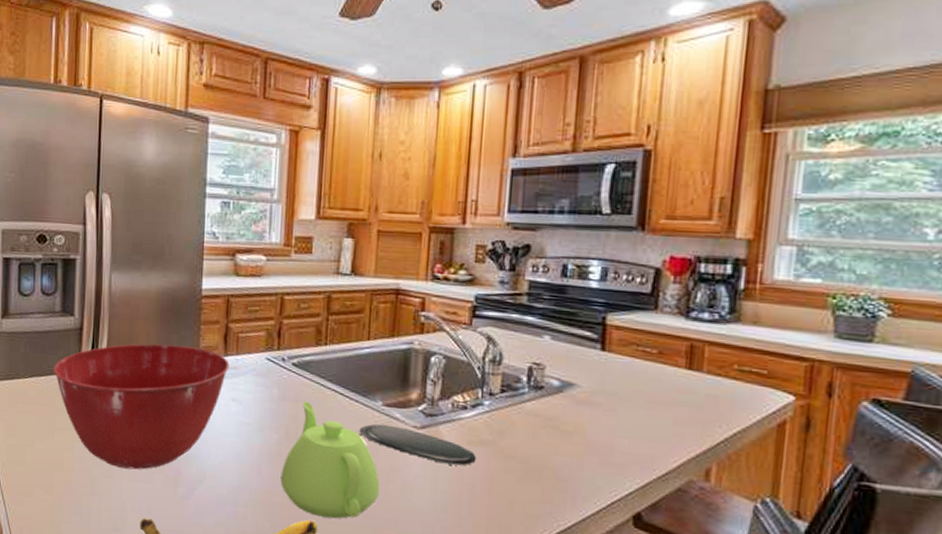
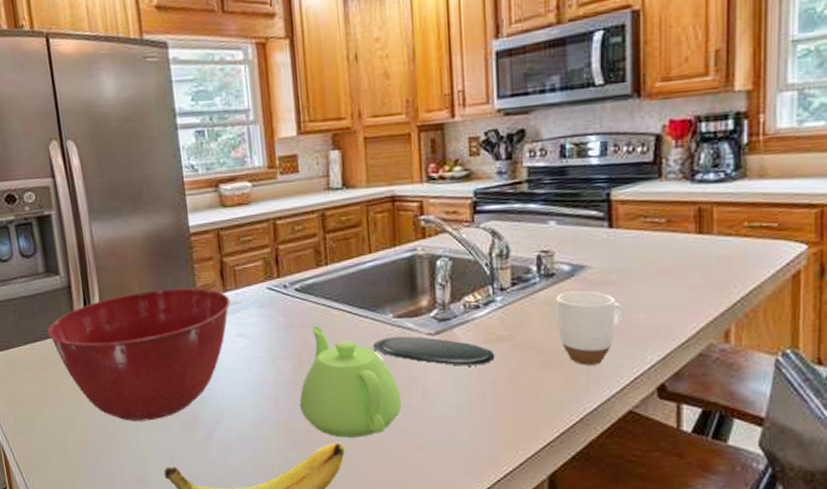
mug: none [540,406,608,483] -> present [556,291,624,365]

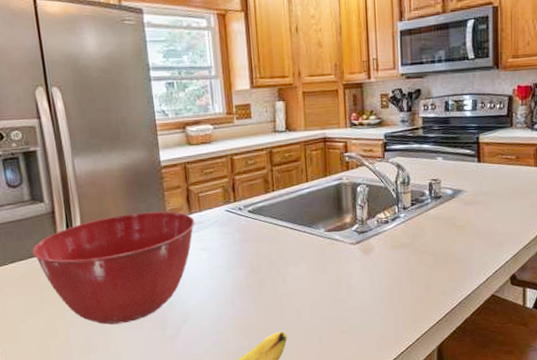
teapot: present [299,325,402,438] -> none [251,239,331,328]
oval tray: present [373,336,495,366] -> none [309,245,400,267]
mug: present [556,291,624,365] -> none [442,208,488,263]

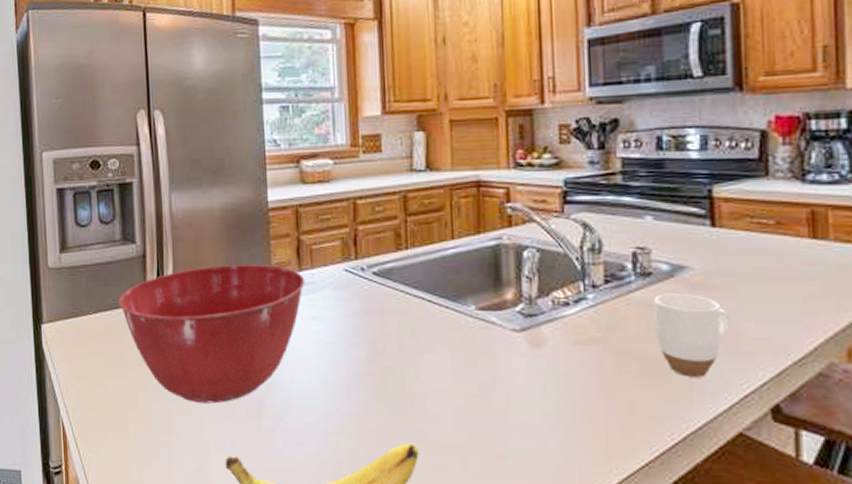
mug: none [442,208,488,263] -> present [654,294,730,377]

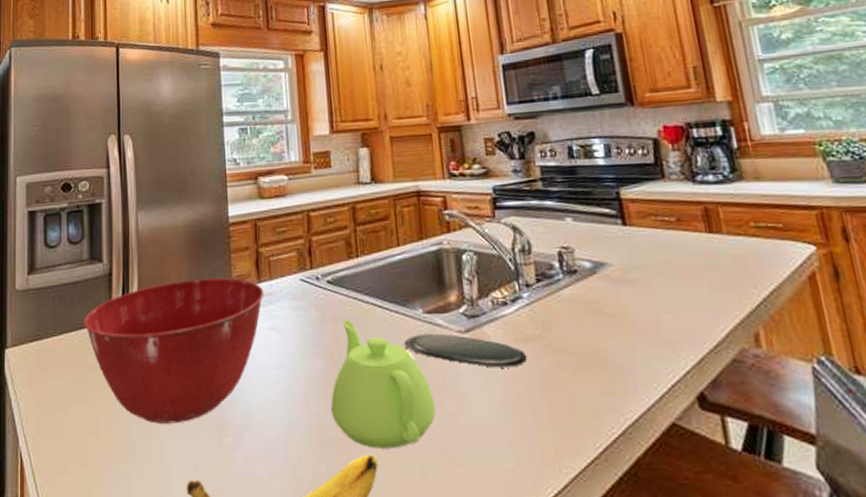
teapot: none [372,312,483,440] -> present [331,320,436,449]
oval tray: none [453,330,586,369] -> present [404,333,527,368]
mug: present [654,294,730,377] -> none [581,289,651,369]

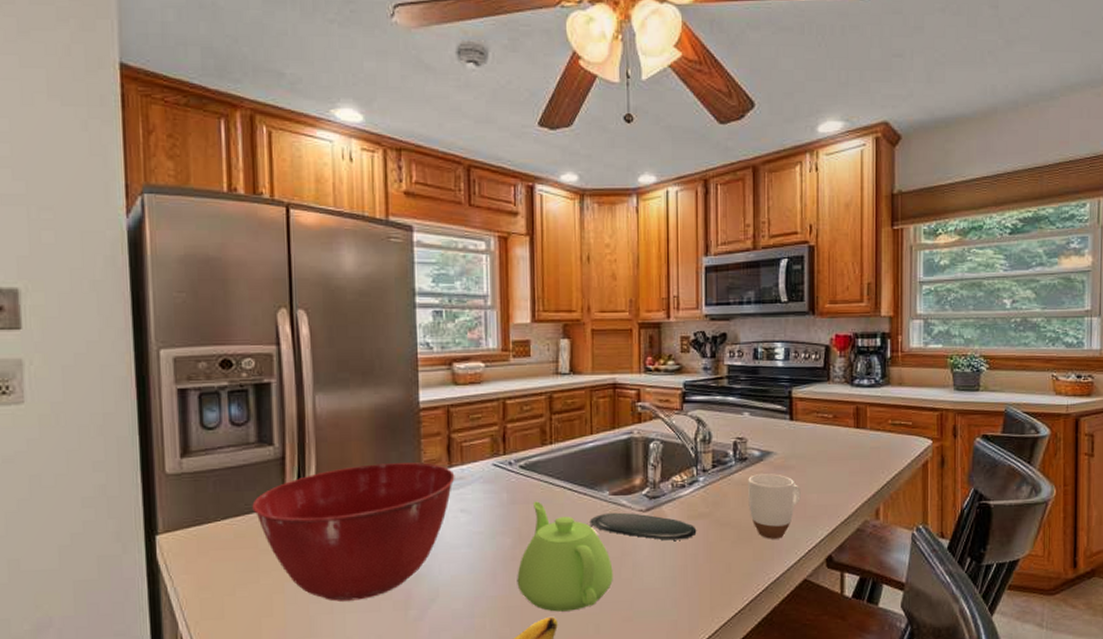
mug: none [581,289,651,369] -> present [748,474,801,539]

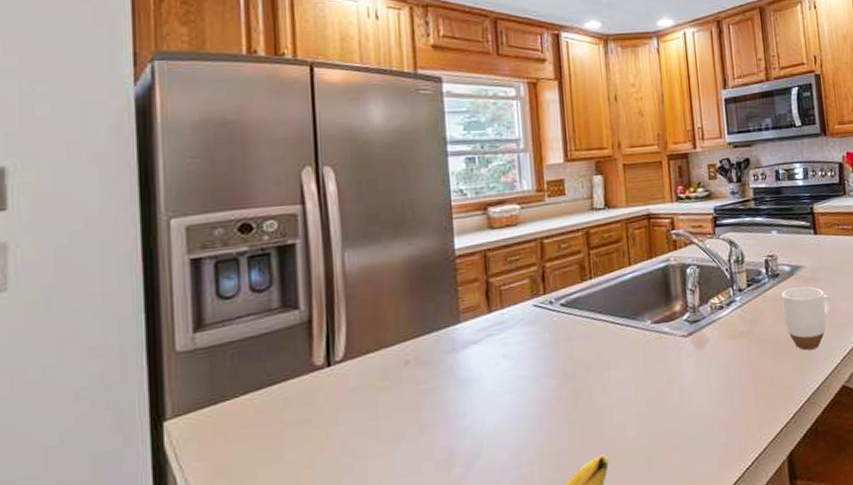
mixing bowl: present [252,462,455,601] -> none [276,311,495,470]
teapot: present [517,501,613,612] -> none [564,338,661,450]
oval tray: present [590,512,697,541] -> none [634,339,738,364]

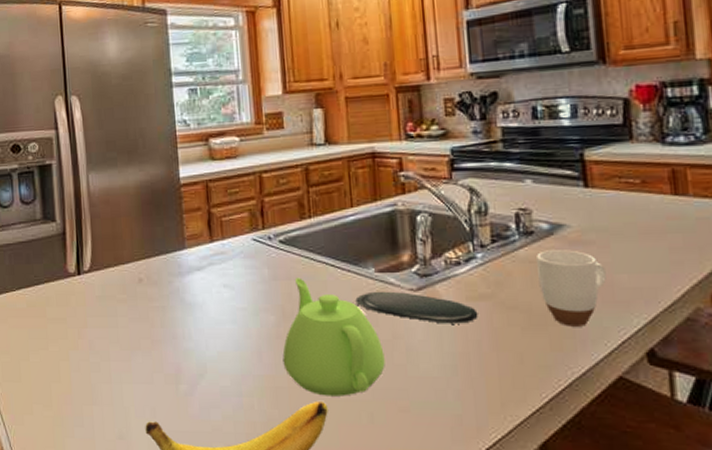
teapot: none [564,338,661,450] -> present [282,278,385,396]
oval tray: none [634,339,738,364] -> present [355,291,478,324]

